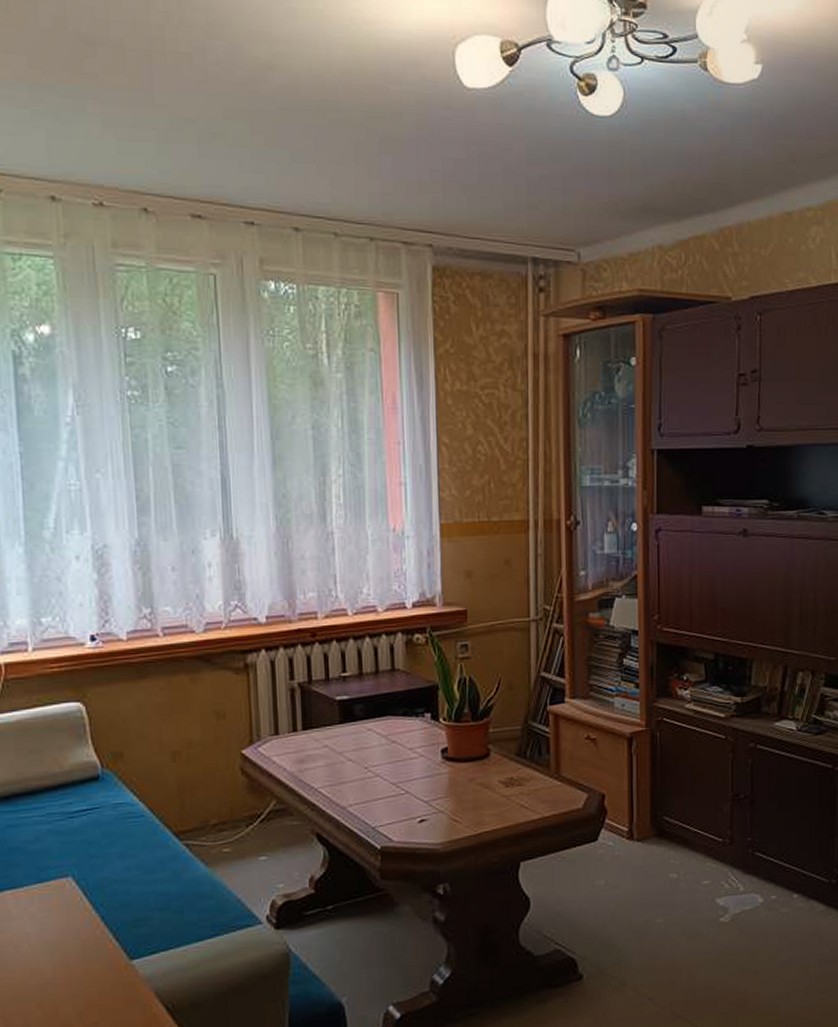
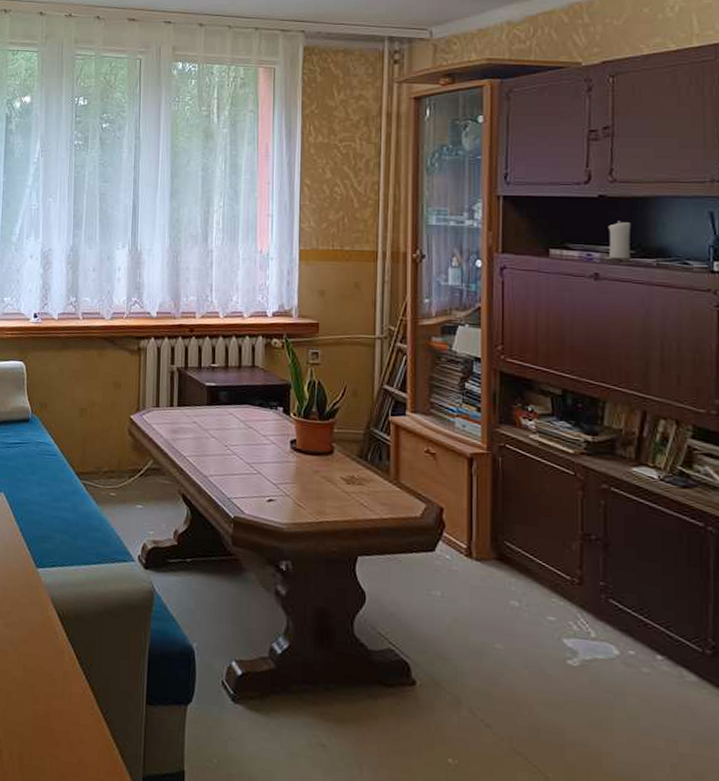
candle: none [753,472,776,515] -> present [605,221,631,261]

